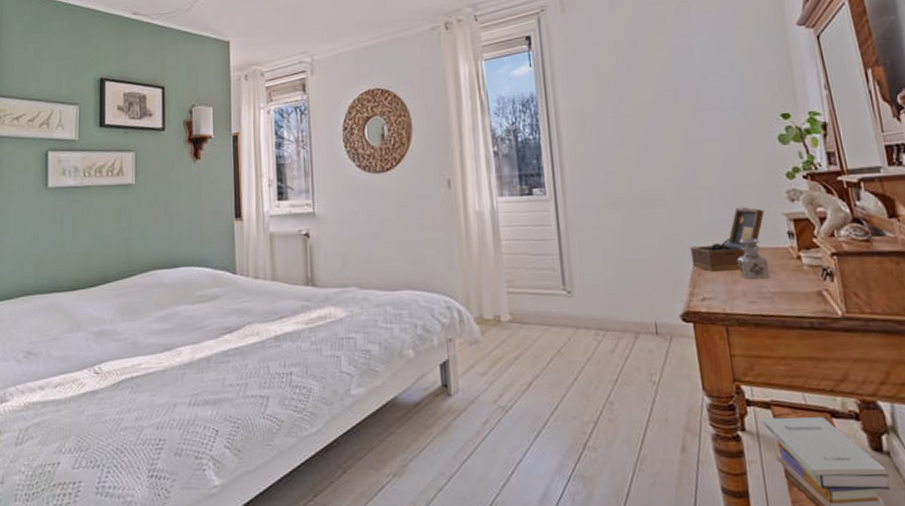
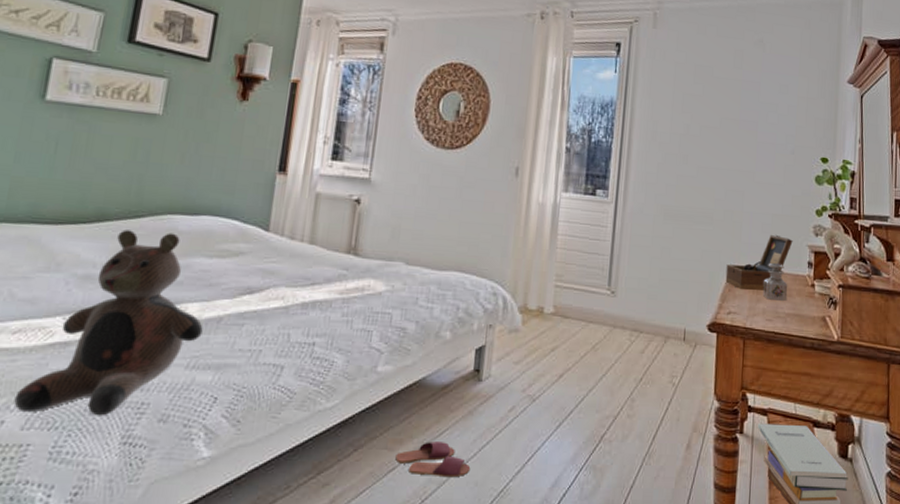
teddy bear: none [64,286,197,454] -> present [14,230,203,416]
slippers: none [382,459,456,495] -> present [395,442,471,478]

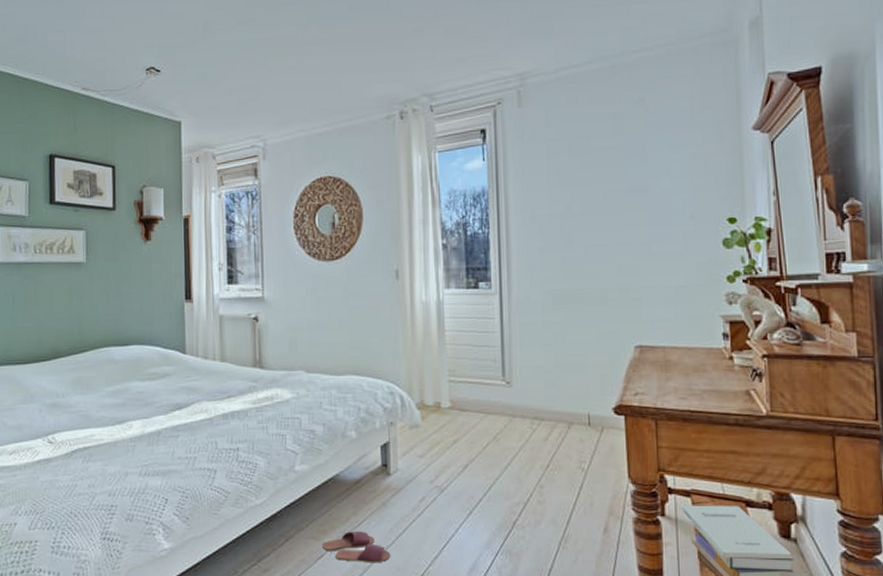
teddy bear: present [14,230,203,416] -> none [20,362,147,517]
wooden box: present [725,234,793,291] -> none [627,307,702,370]
perfume bottle: present [762,262,788,302] -> none [671,337,702,379]

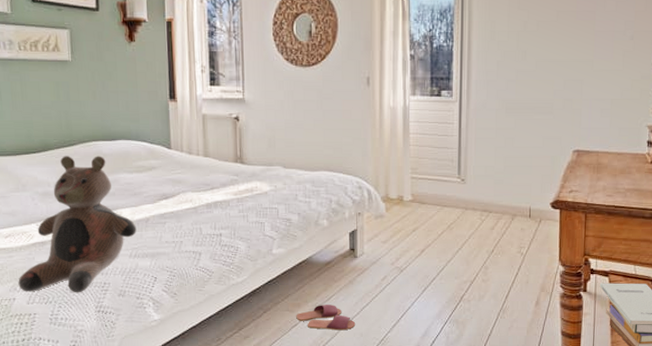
teddy bear: none [20,362,147,517] -> present [18,156,137,293]

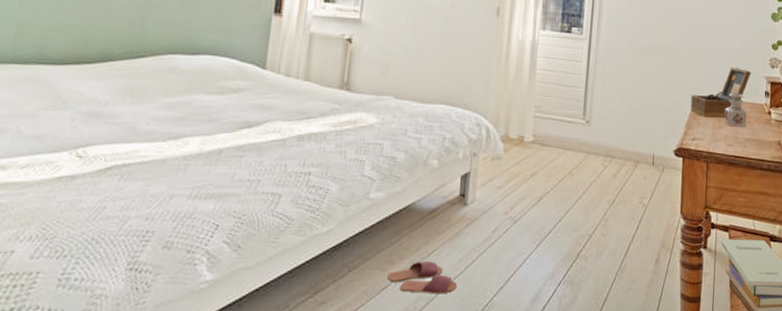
teddy bear: present [18,156,137,293] -> none [23,69,204,244]
wooden box: none [566,118,632,171] -> present [690,67,751,119]
perfume bottle: none [602,144,628,179] -> present [724,92,747,128]

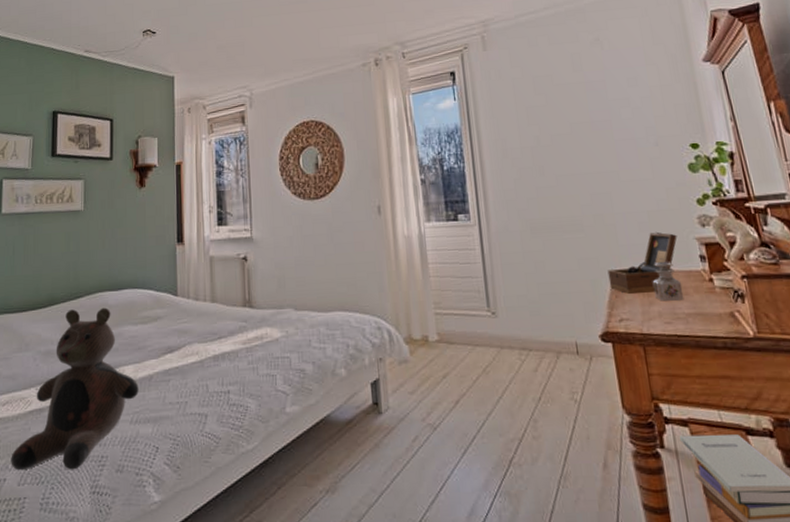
teddy bear: none [23,69,204,244] -> present [11,307,139,471]
slippers: present [387,262,458,294] -> none [315,476,387,511]

